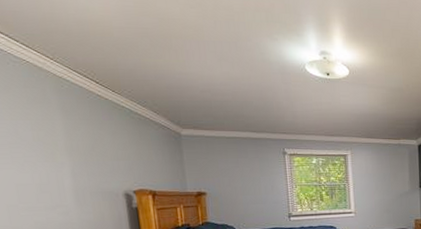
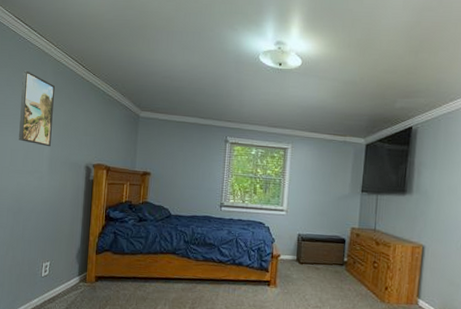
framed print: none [10,89,72,176] -> present [19,70,55,146]

